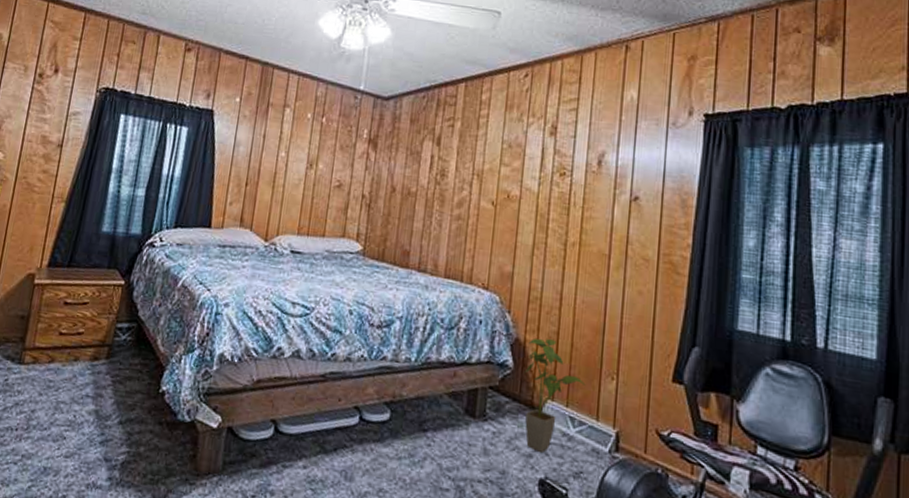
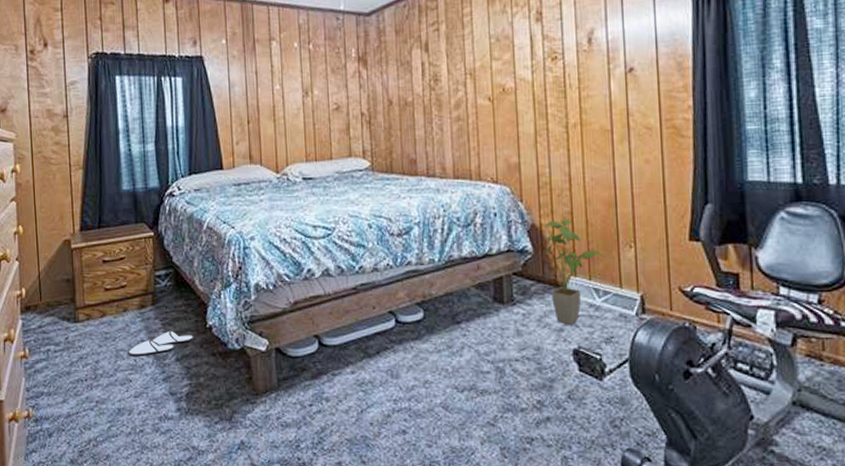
slippers: none [67,389,144,413] -> present [127,330,194,356]

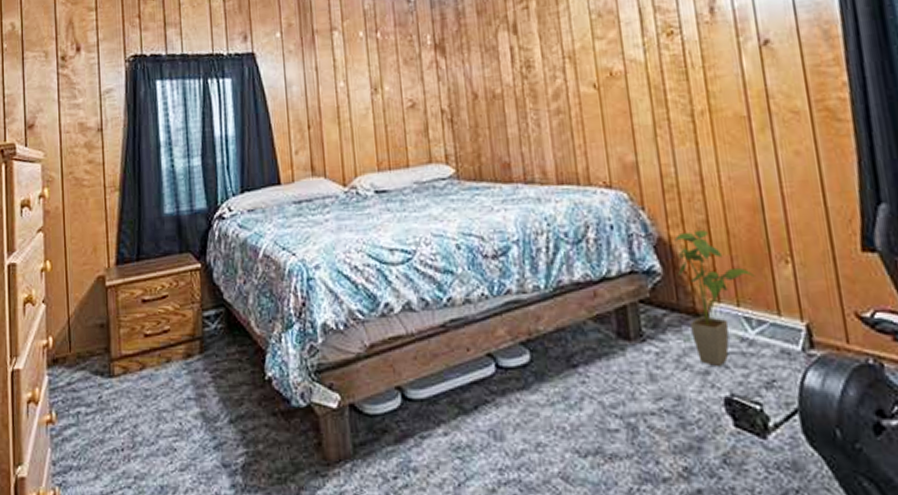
slippers: present [127,330,194,356] -> none [170,384,250,419]

